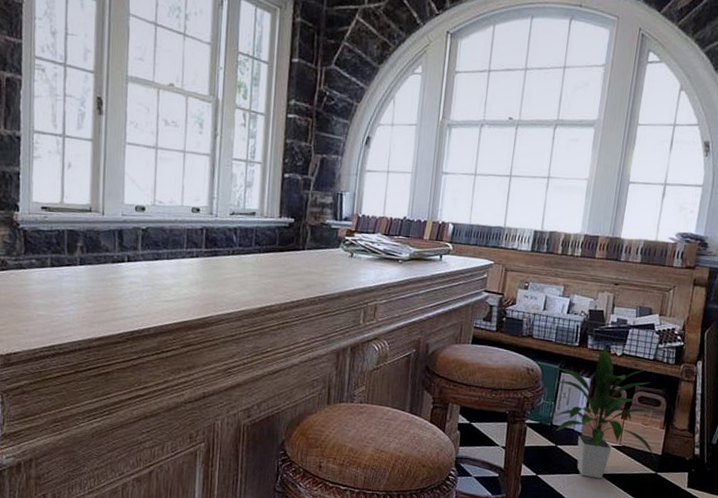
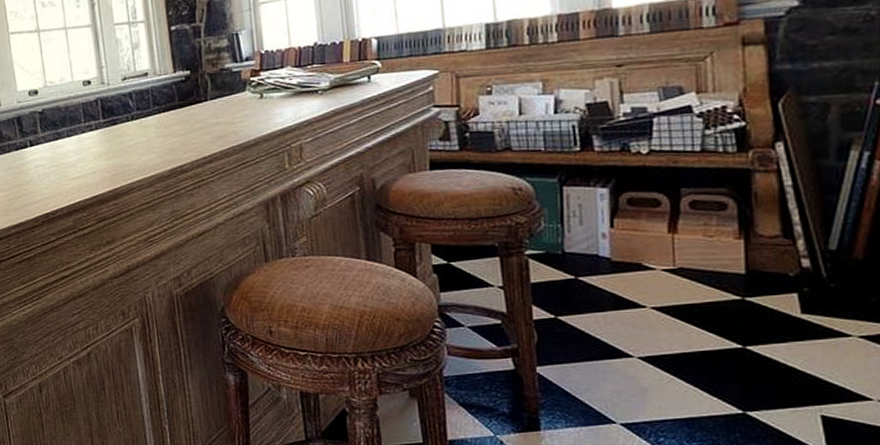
indoor plant: present [555,347,656,479] -> none [553,146,738,314]

